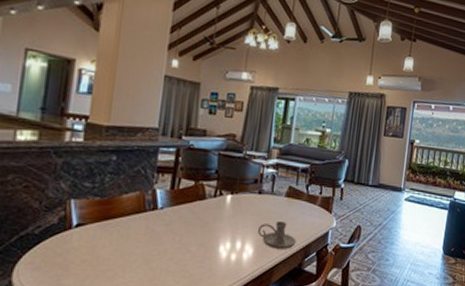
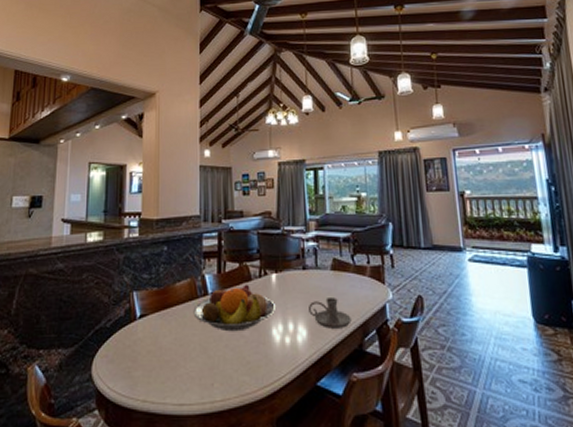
fruit bowl: none [138,202,227,247] -> present [193,284,277,332]

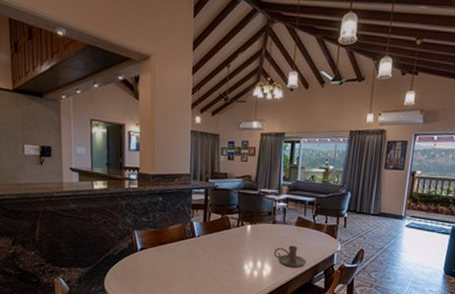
fruit bowl: present [193,284,277,332] -> none [183,231,249,265]

